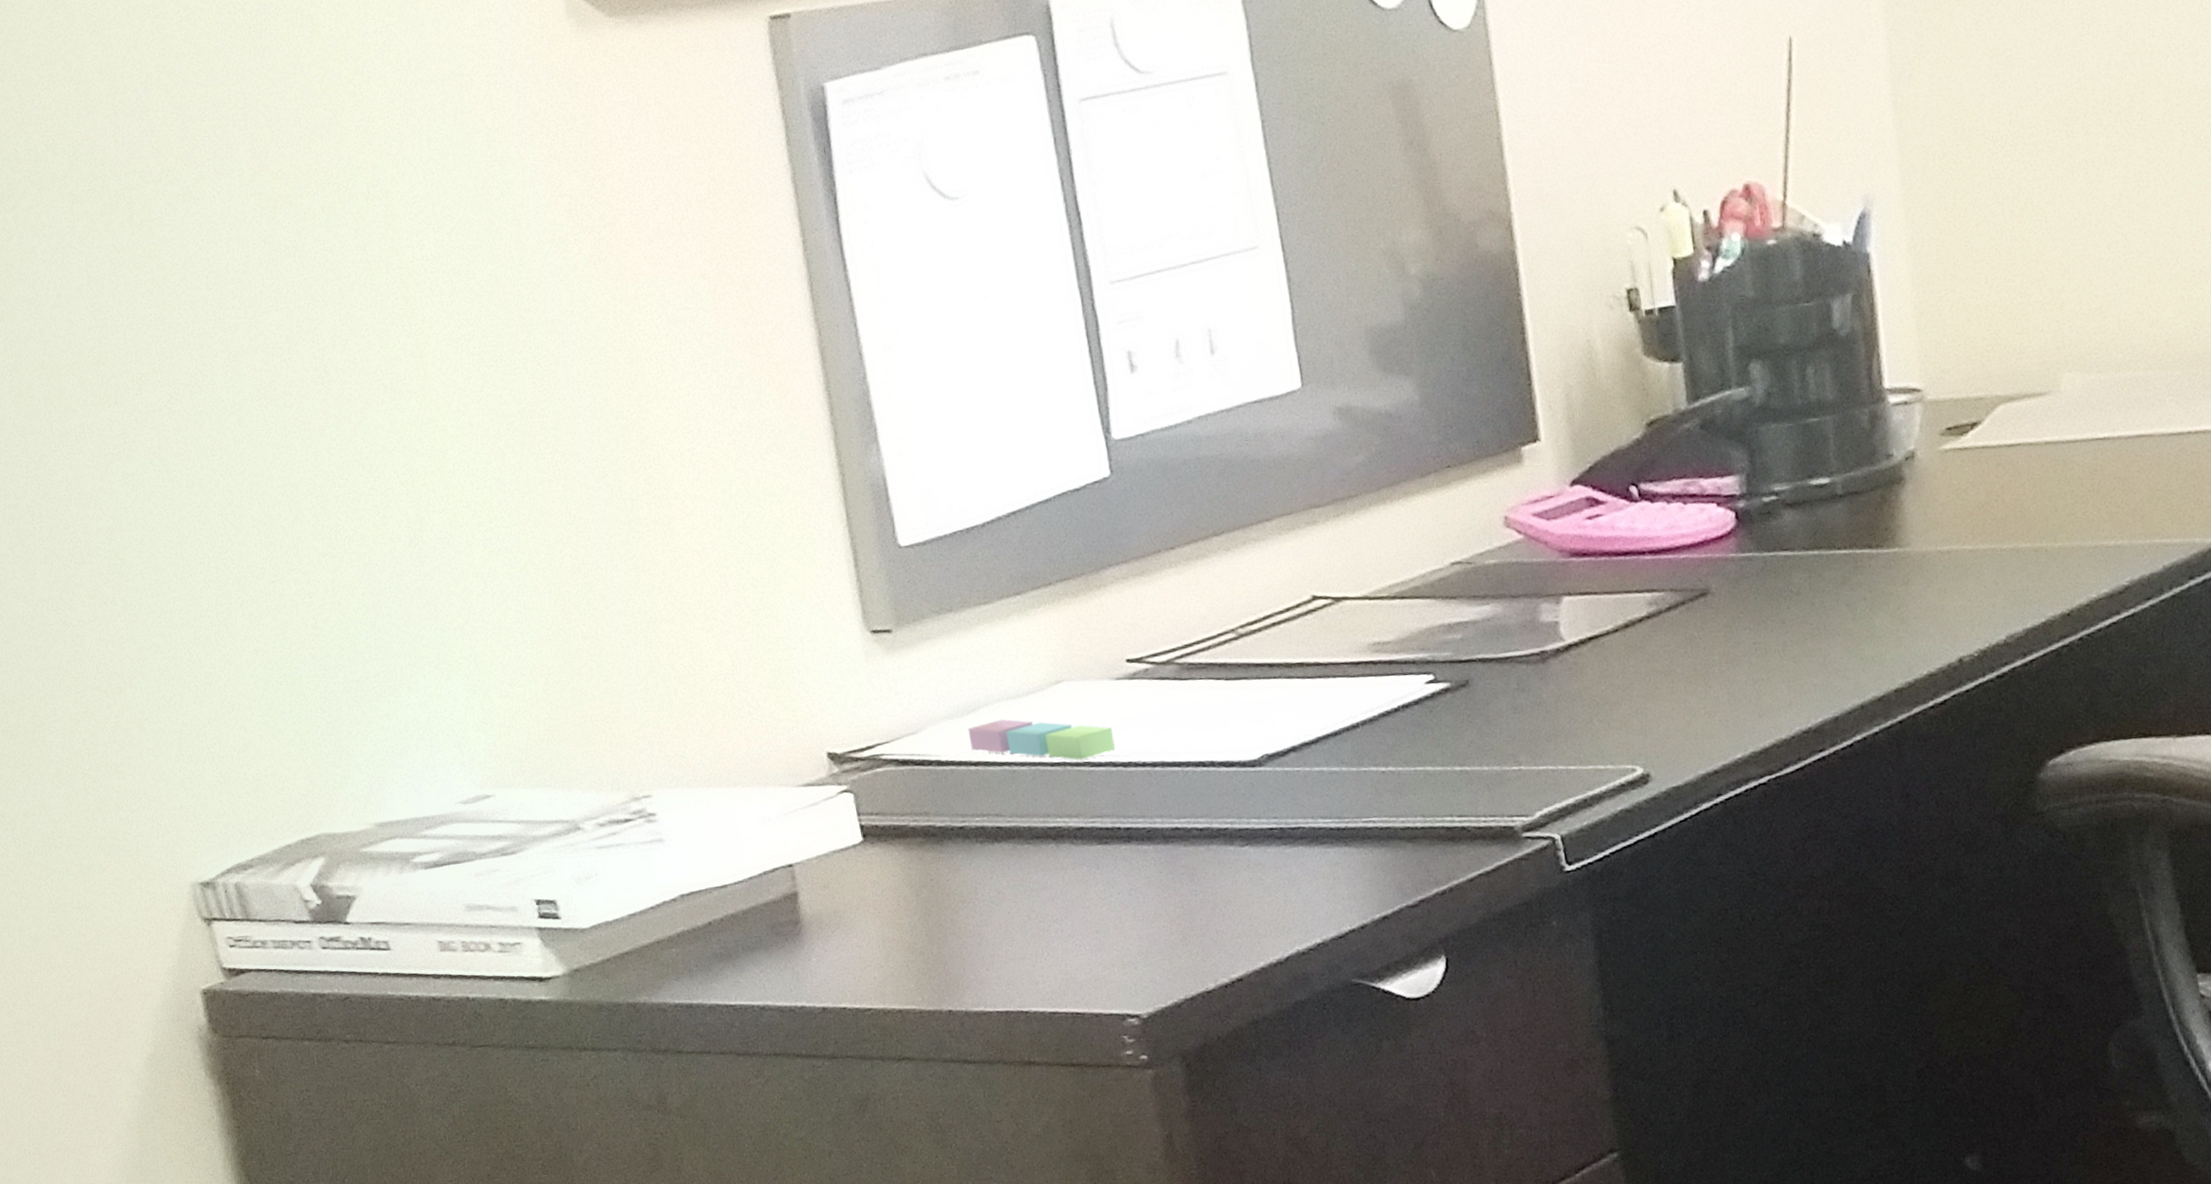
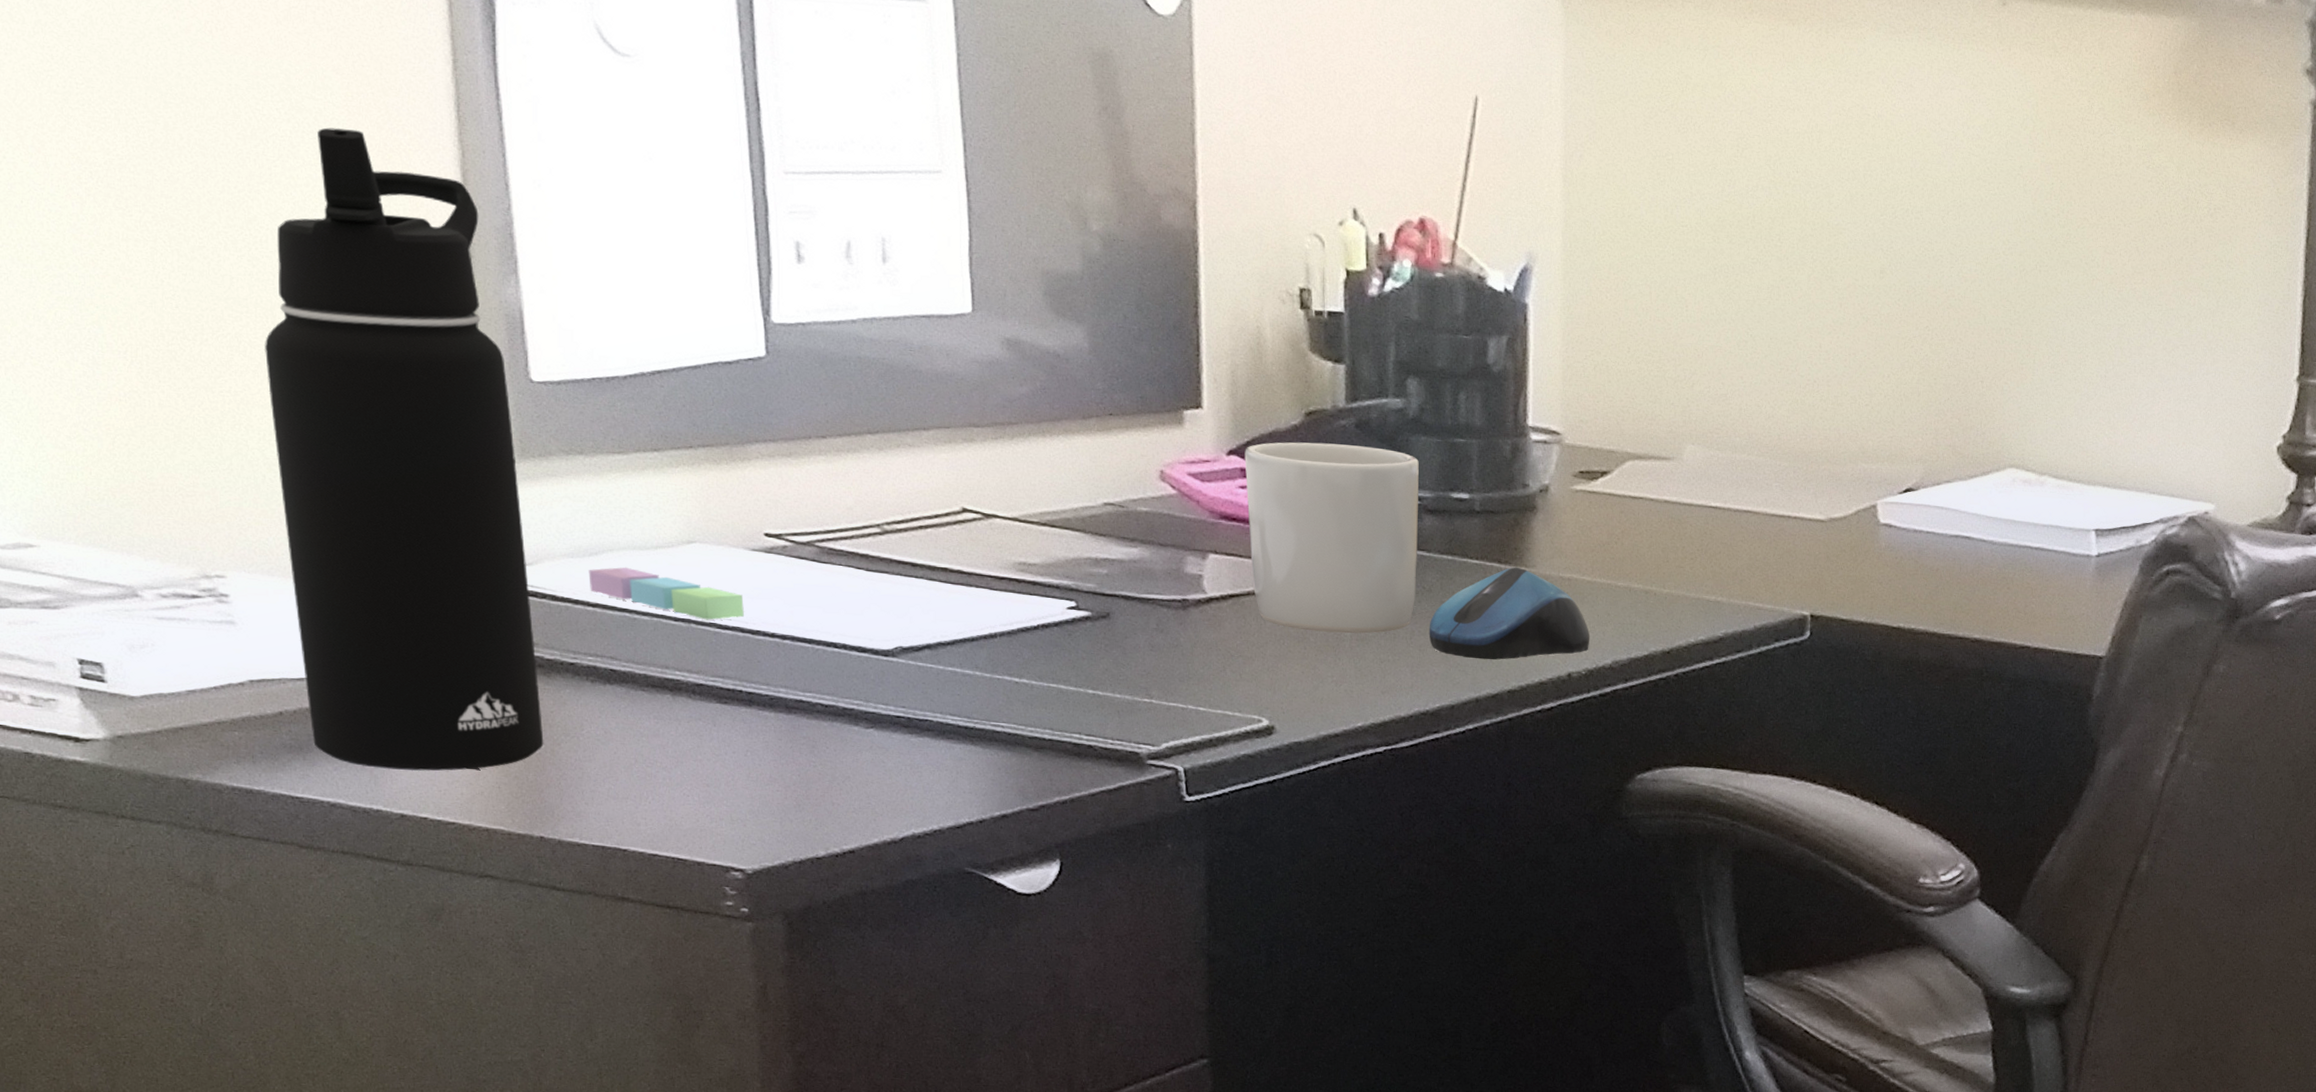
water bottle: none [665,330,944,965] -> present [265,127,544,771]
mug: none [1588,445,1784,662] -> present [1244,442,1419,634]
computer mouse: none [1801,549,1980,662] -> present [1429,567,1590,660]

